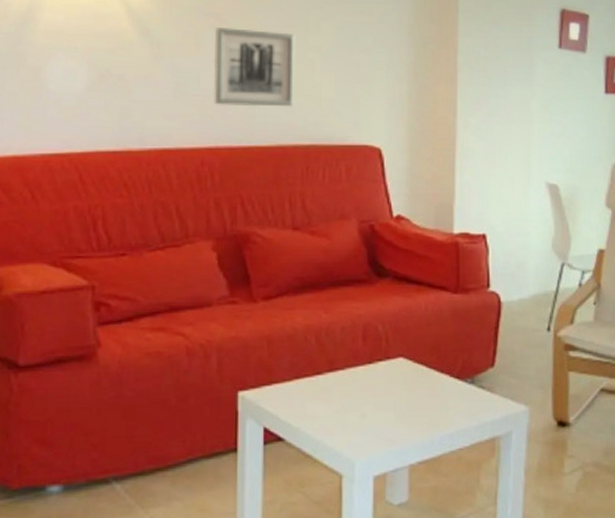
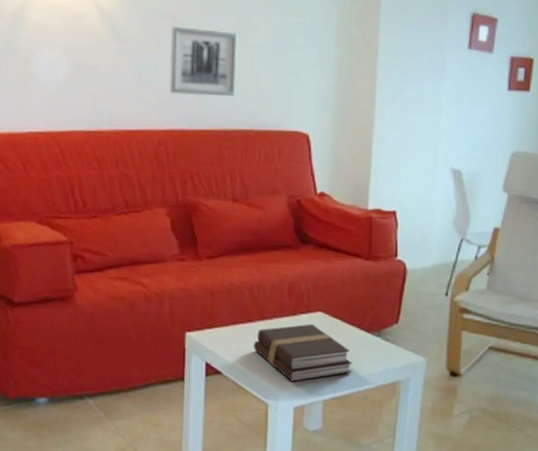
book: none [322,372,442,445] -> present [254,323,352,382]

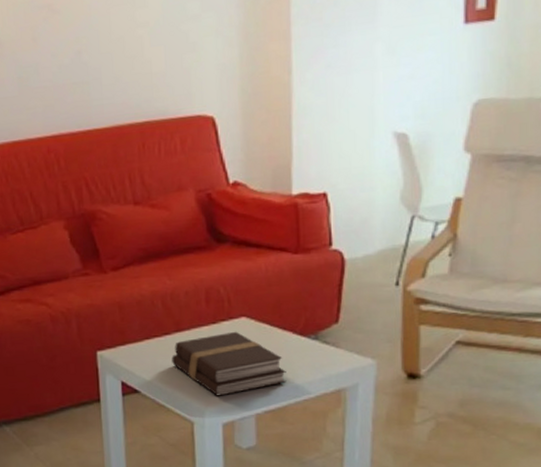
wall art: present [169,27,239,96] -> none [48,12,126,94]

